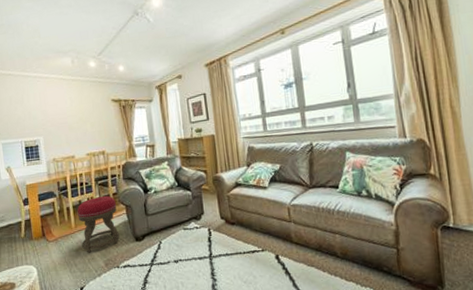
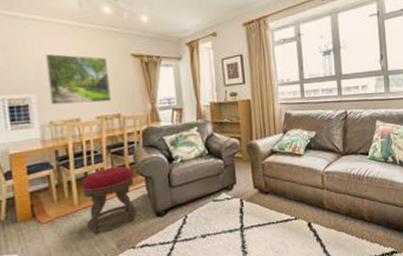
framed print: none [48,103,97,145] -> present [45,53,111,105]

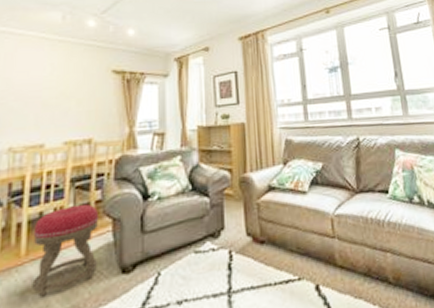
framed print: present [45,53,111,105] -> none [14,69,85,128]

